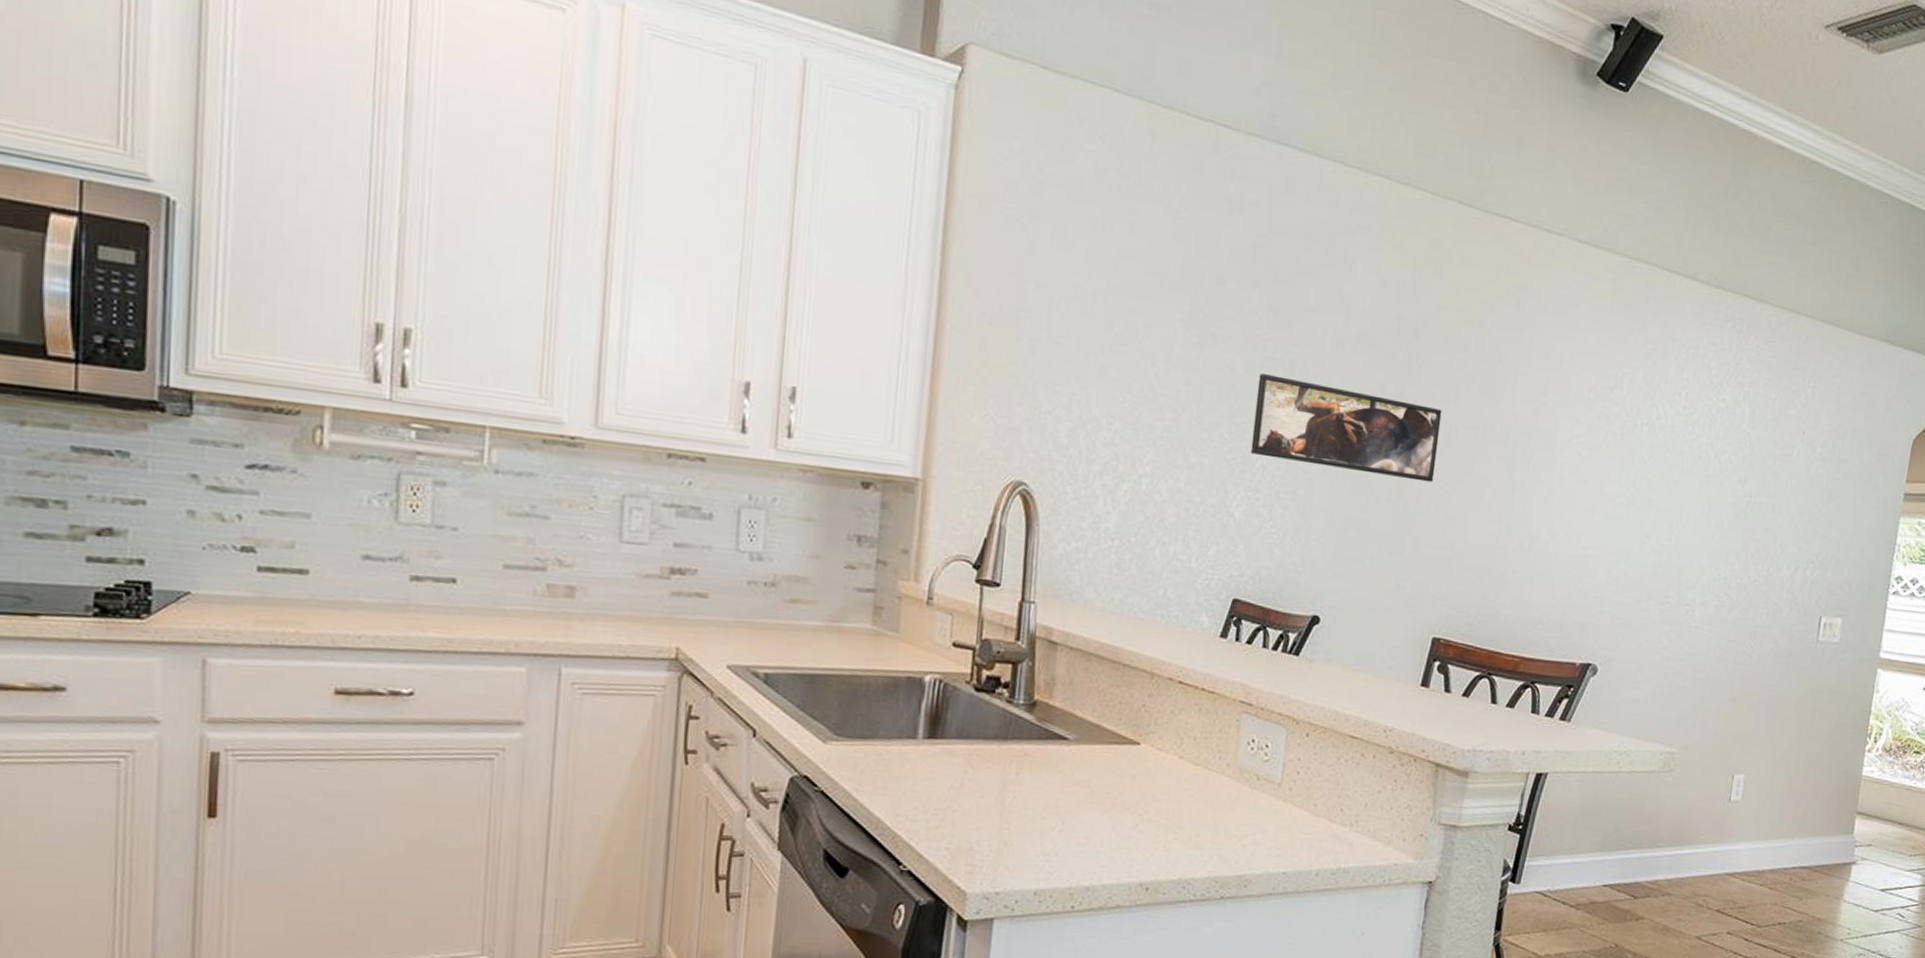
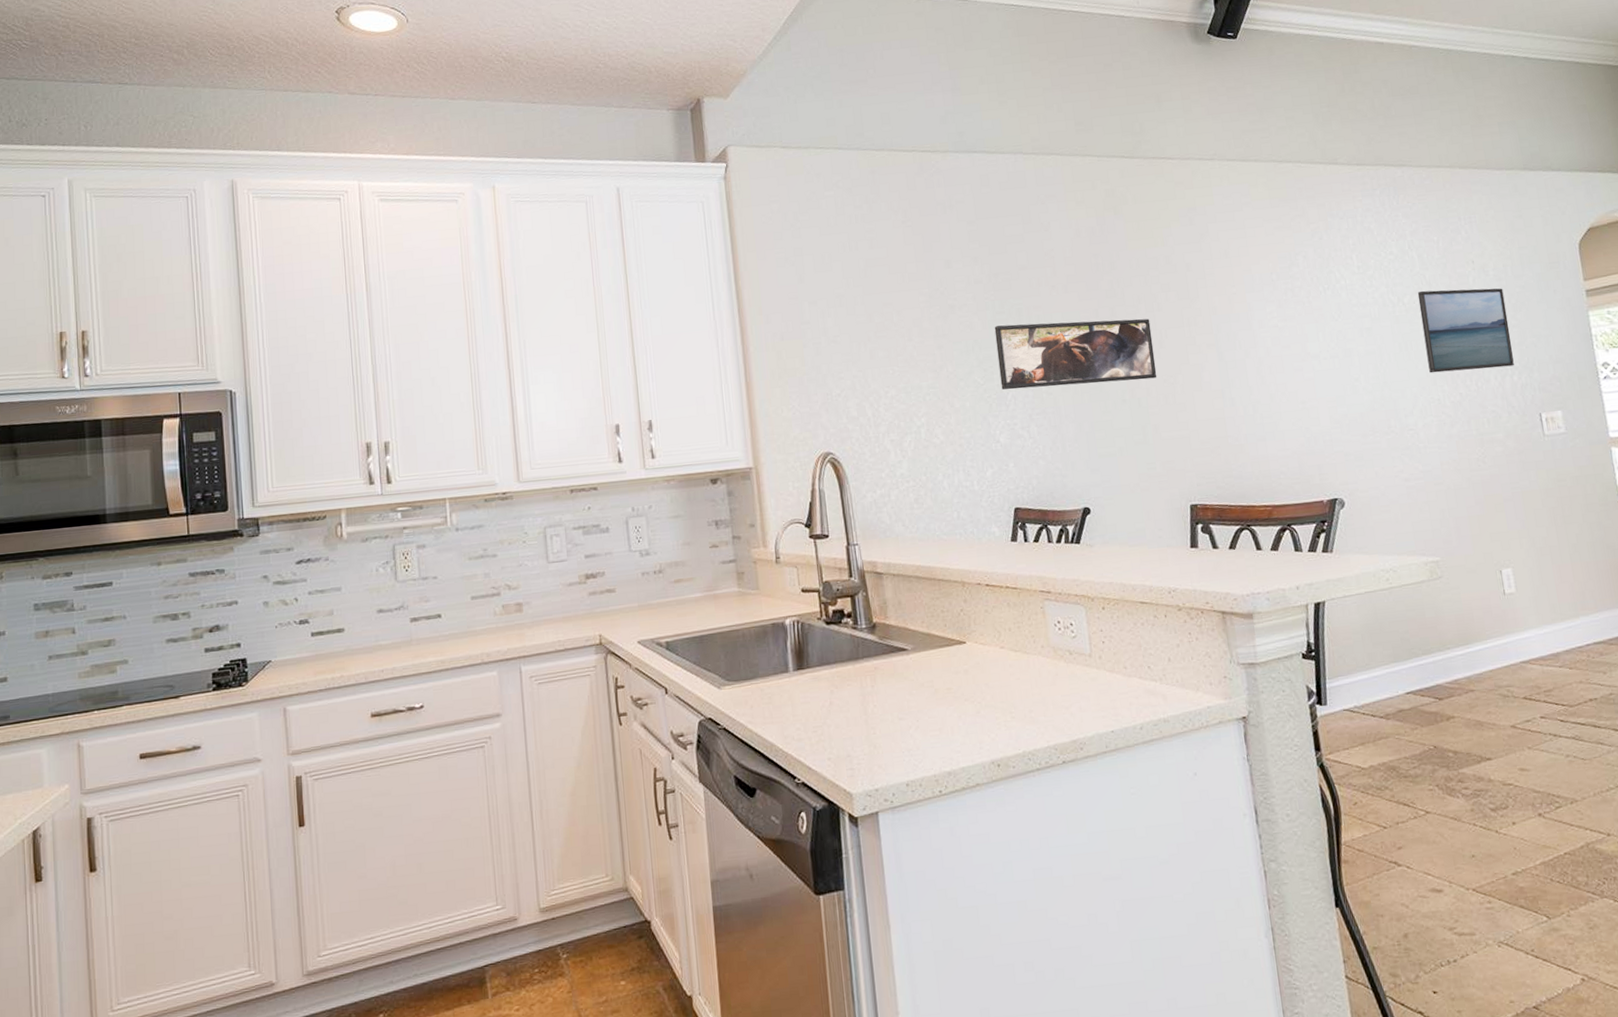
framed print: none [1724,451,1825,559] -> present [1417,288,1514,374]

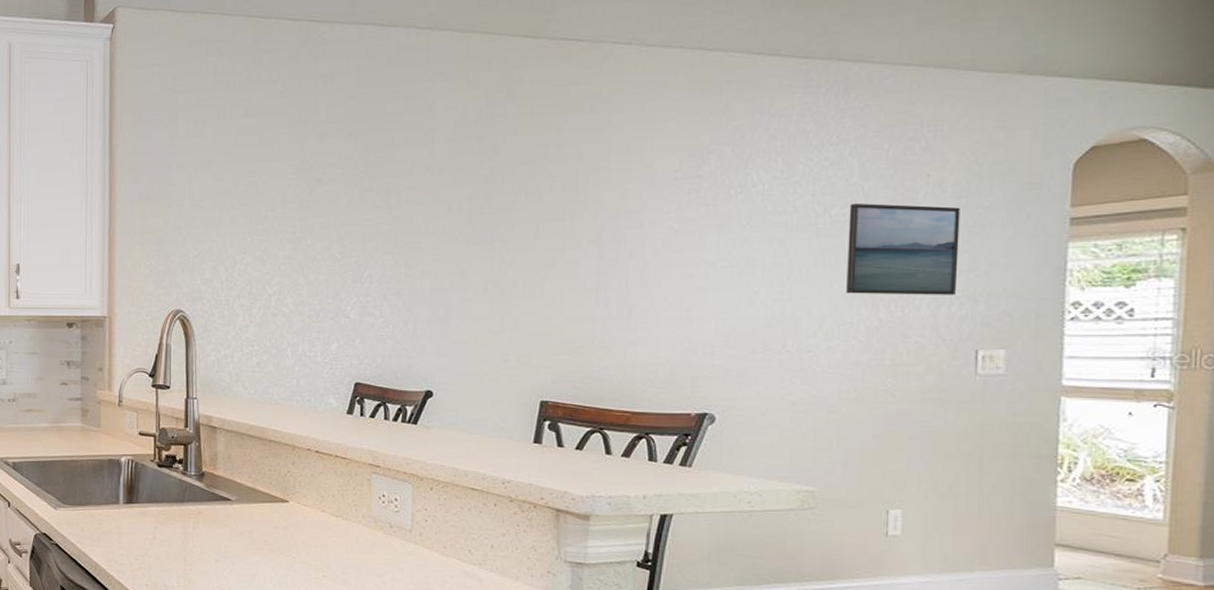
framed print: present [994,319,1157,390] -> none [358,203,528,271]

